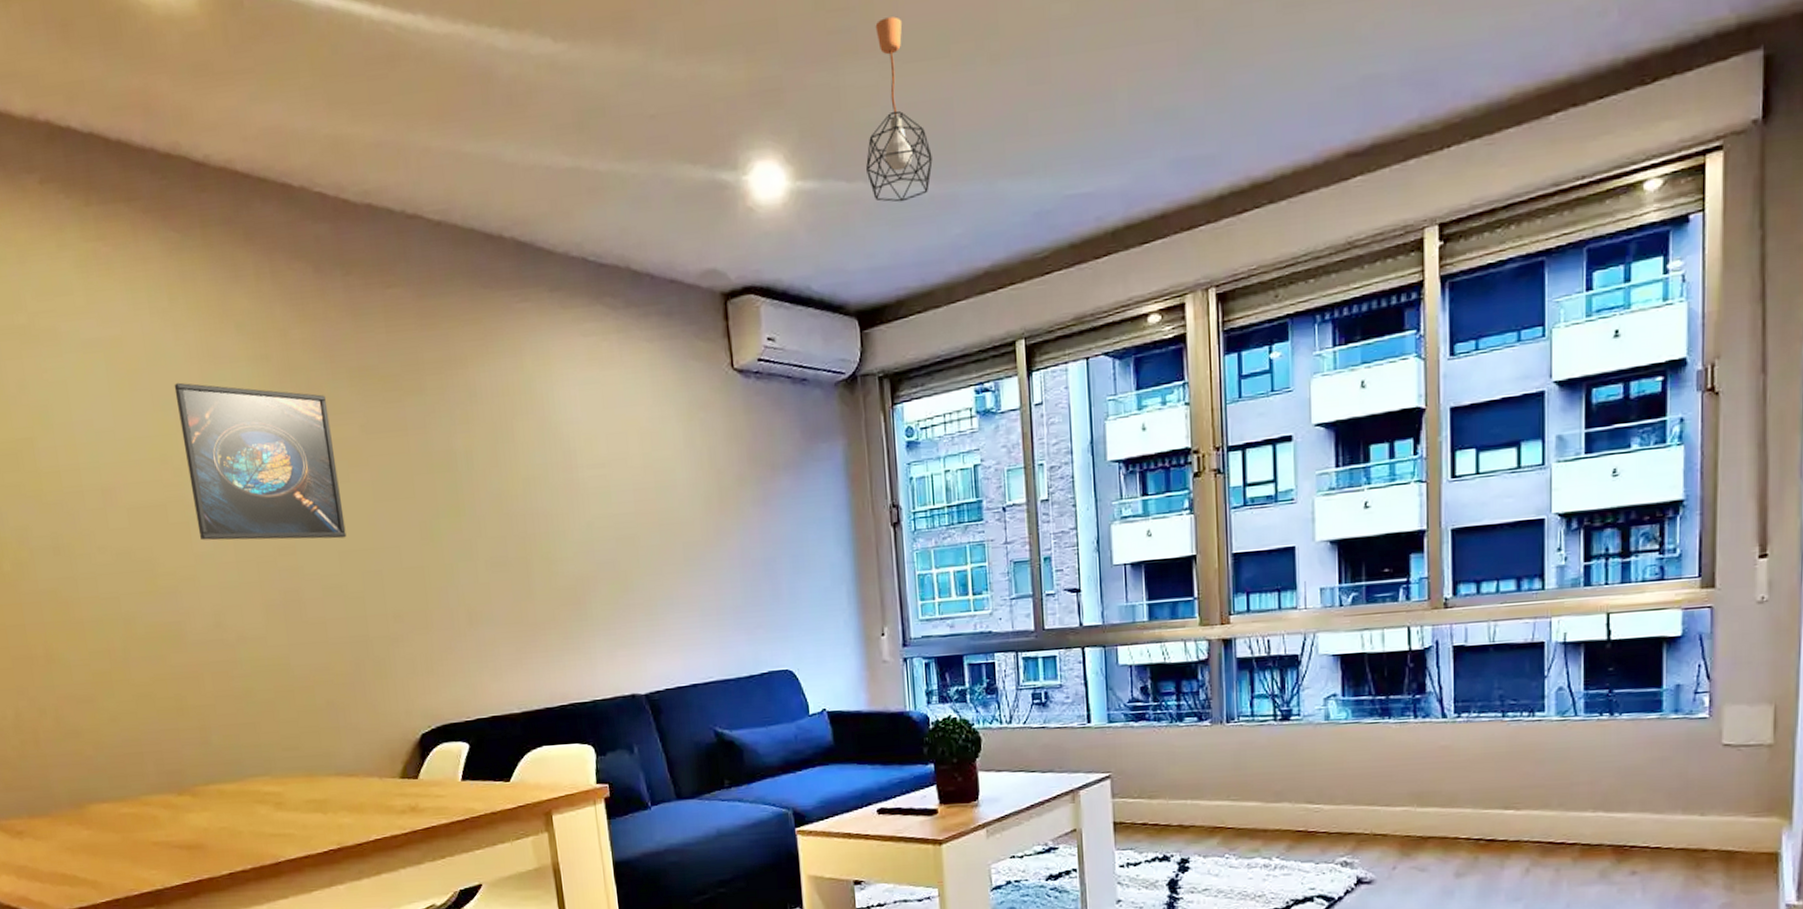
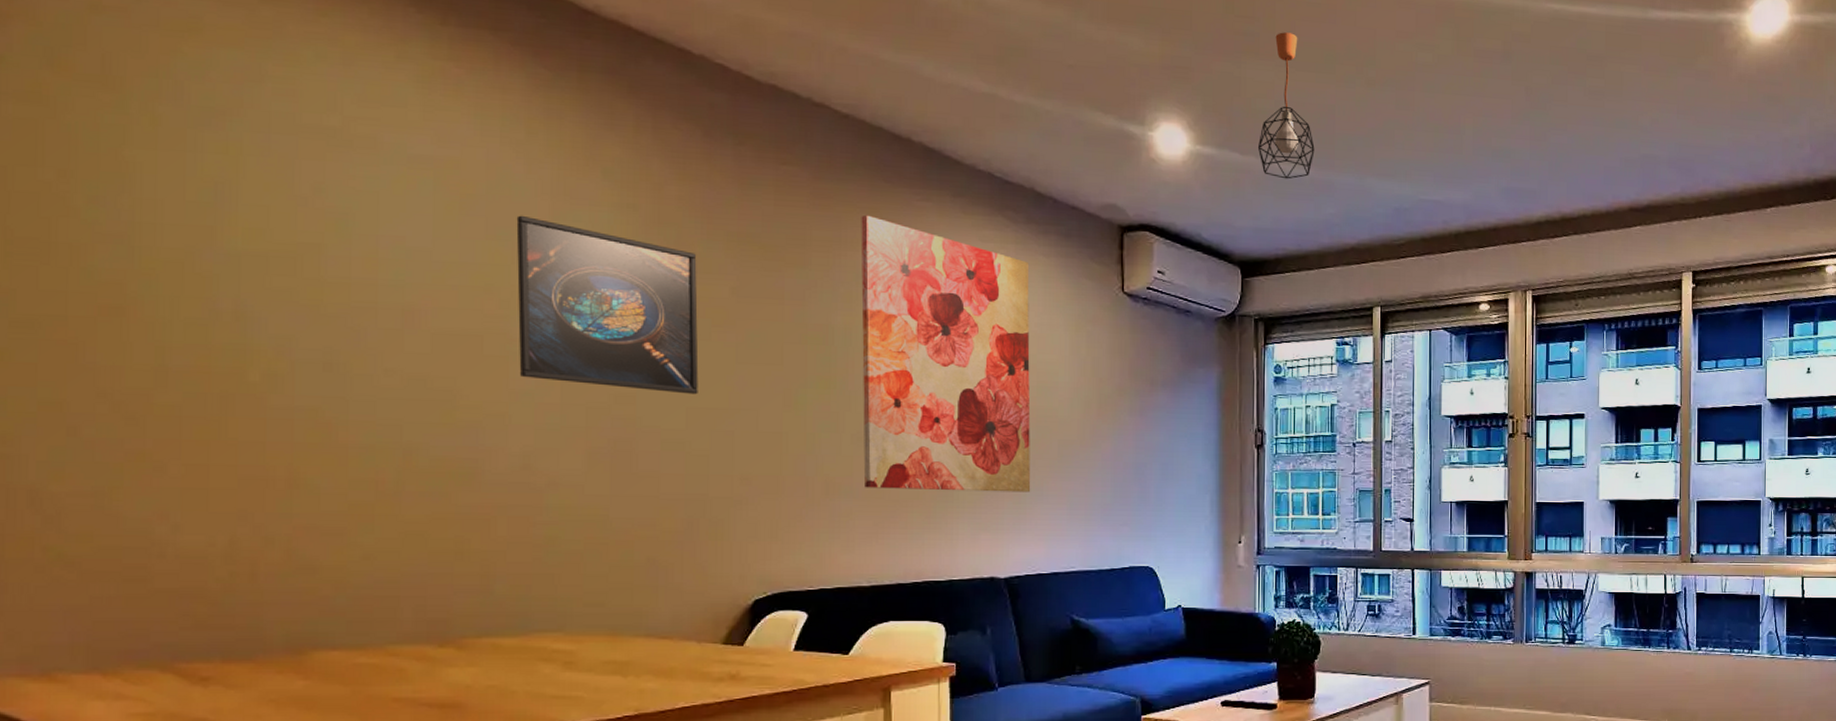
wall art: none [466,327,661,614] -> present [861,215,1031,493]

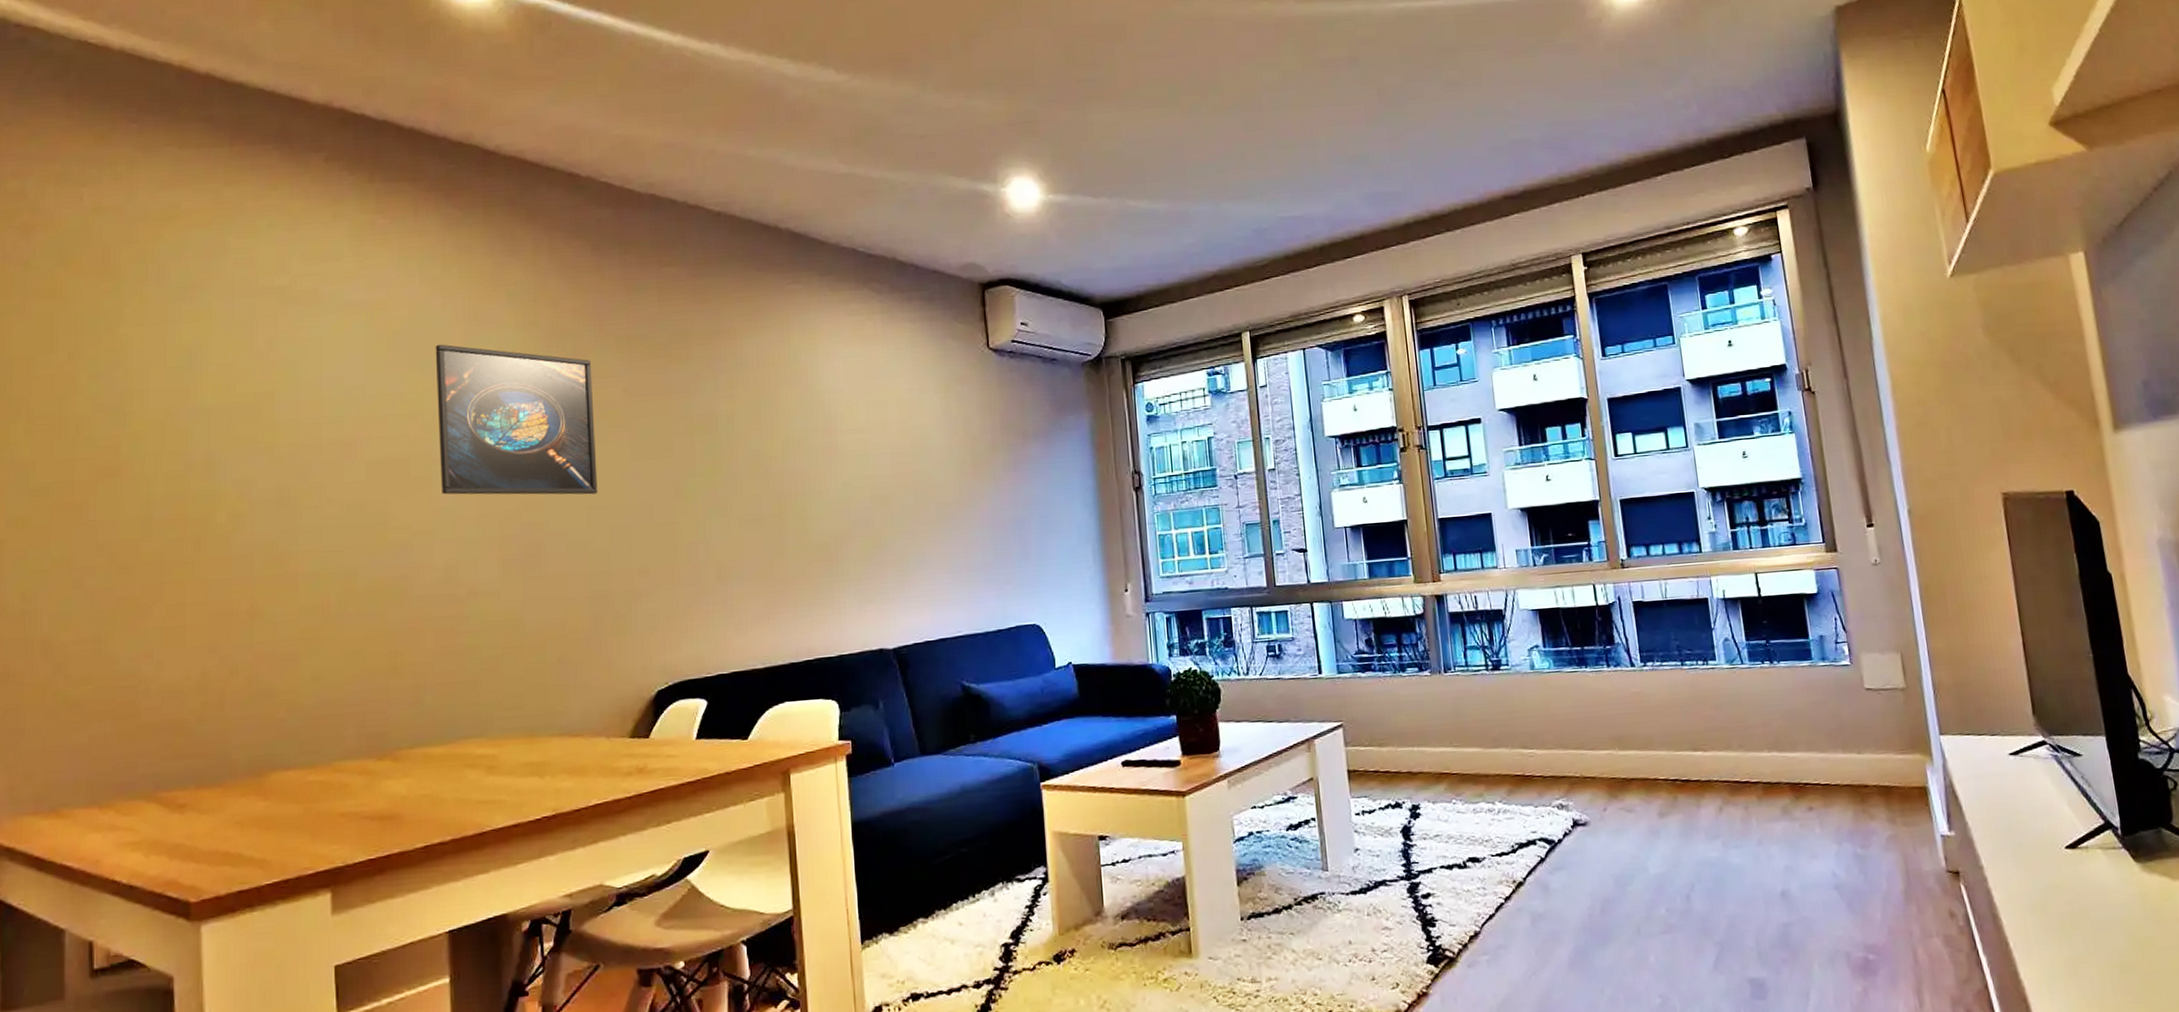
wall art: present [861,215,1031,493] -> none [737,303,913,570]
pendant light: present [1258,32,1315,179] -> none [1110,72,1167,216]

